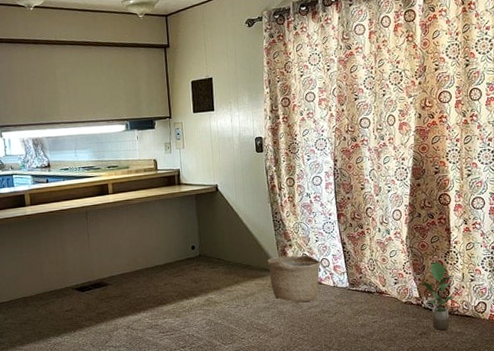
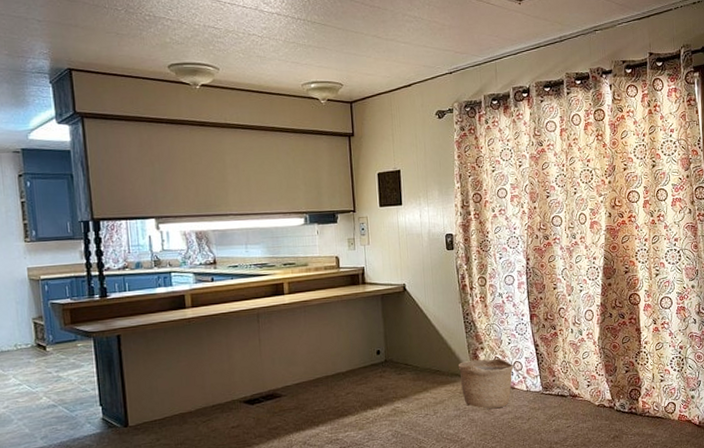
potted plant: present [421,261,456,331] -> none [613,362,647,433]

